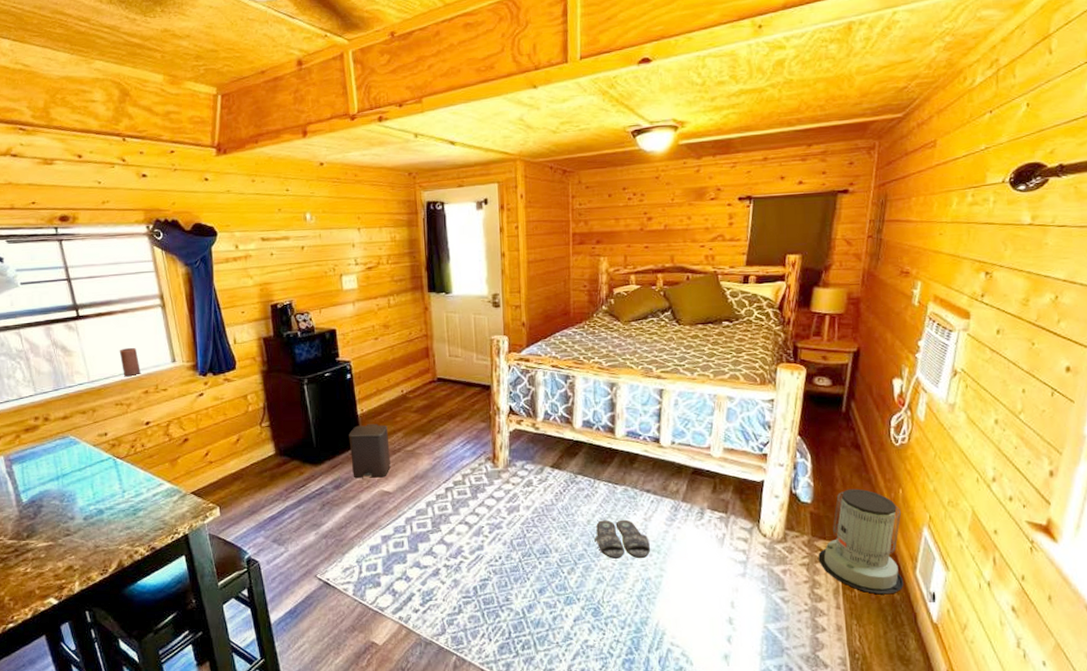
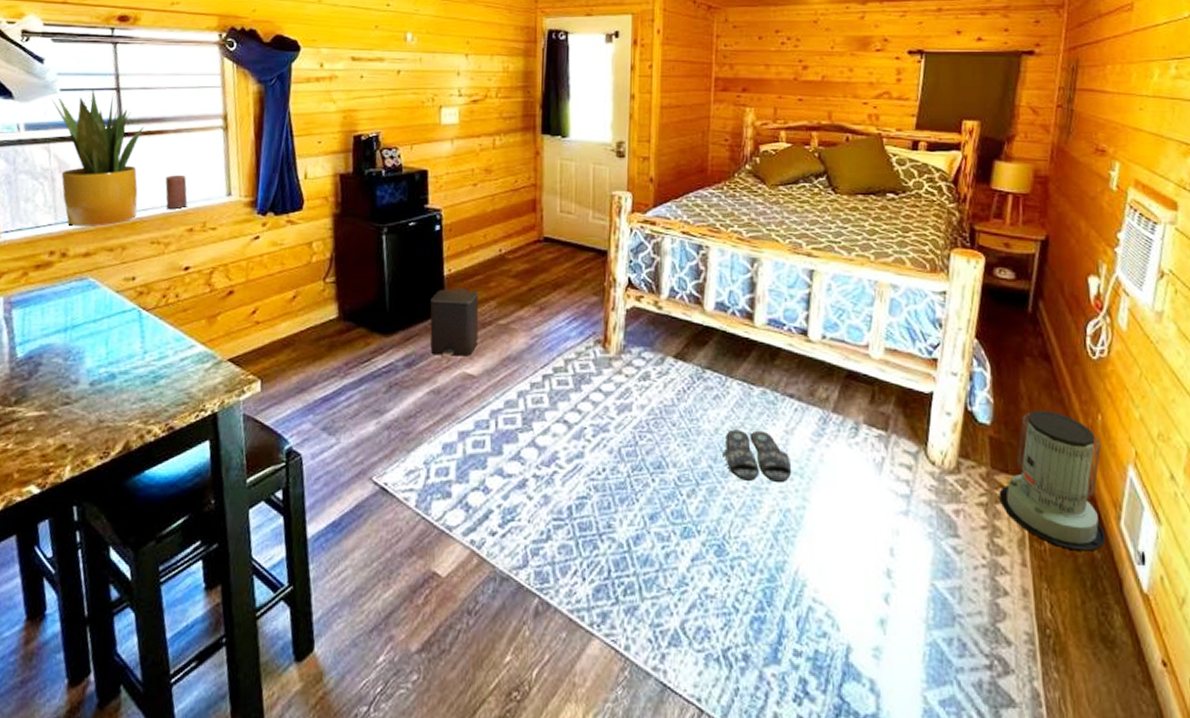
planter: none [14,281,100,396] -> present [51,89,145,228]

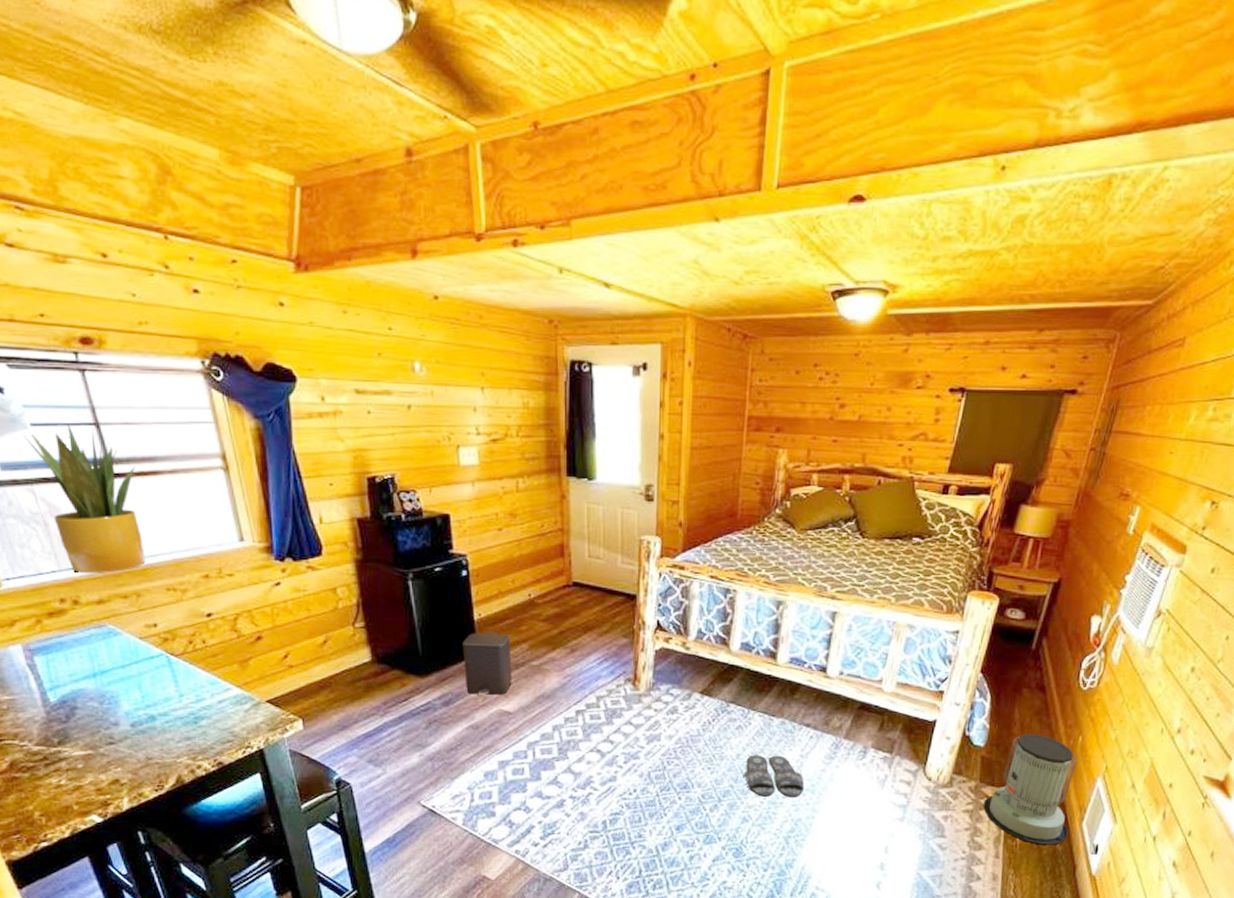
candle: present [165,174,188,210] -> none [169,518,198,556]

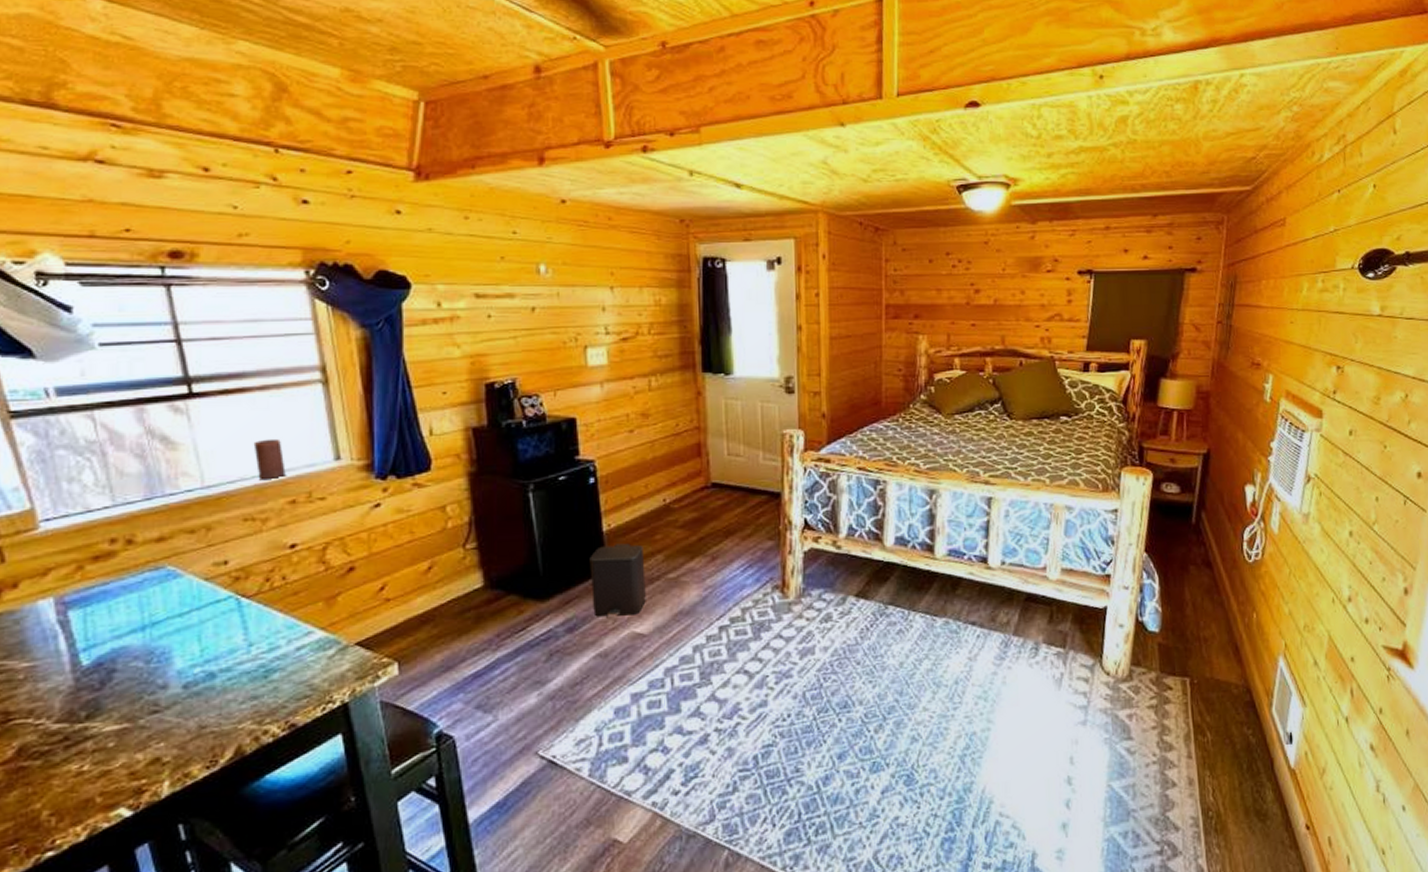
planter: present [22,423,146,574] -> none [88,341,221,509]
candle: none [169,518,198,556] -> present [253,438,286,481]
slippers: present [743,755,805,797] -> none [908,660,976,710]
space heater: present [983,733,1077,845] -> none [1167,613,1260,739]

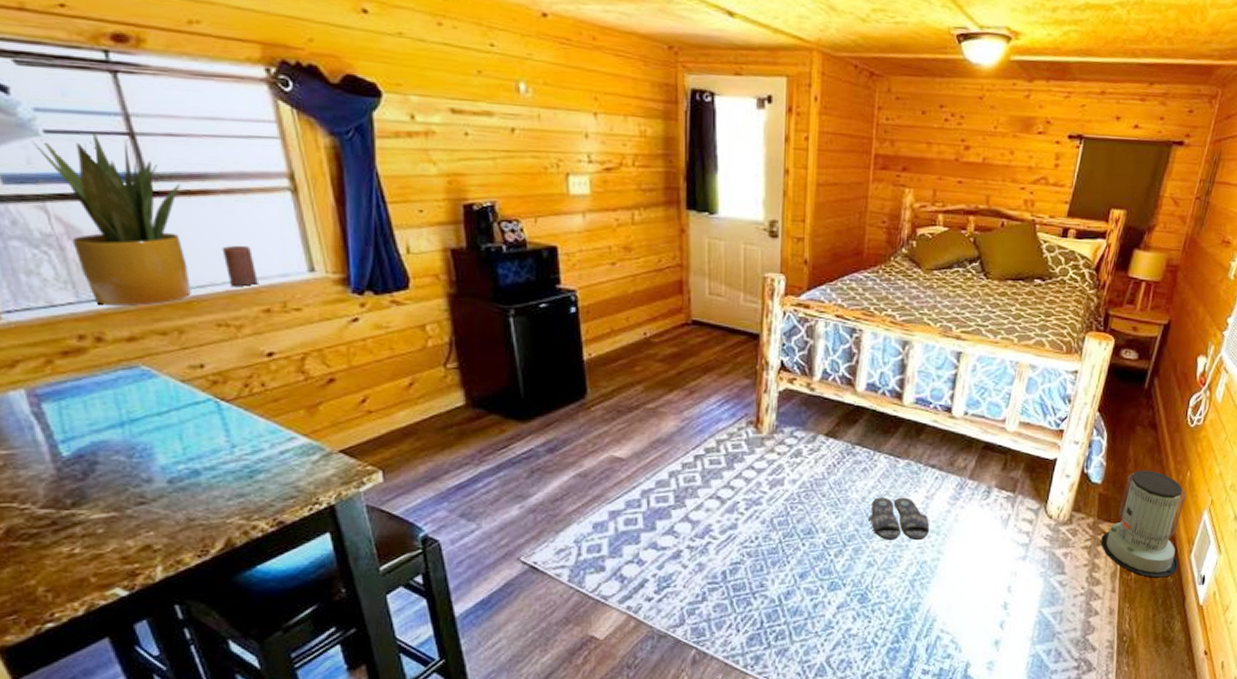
planter: none [88,341,221,509] -> present [33,132,191,307]
pedal bin: present [589,543,646,617] -> none [570,373,625,440]
slippers: none [908,660,976,710] -> present [868,497,930,540]
space heater: none [1167,613,1260,739] -> present [1101,470,1186,578]

